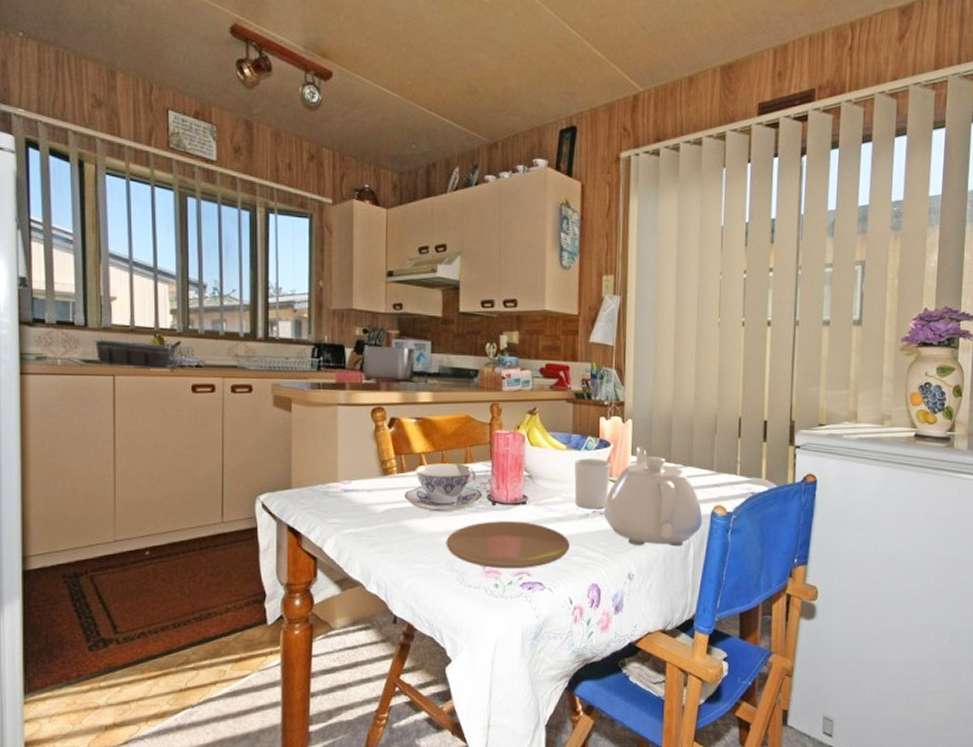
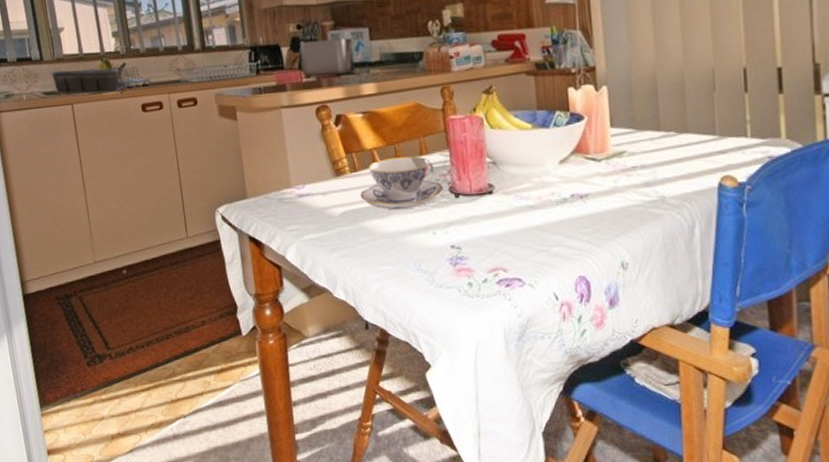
plate: present [446,521,570,569] -> none [409,213,549,266]
mug: present [574,458,612,509] -> none [544,135,588,194]
teapot: present [603,446,703,547] -> none [583,115,708,230]

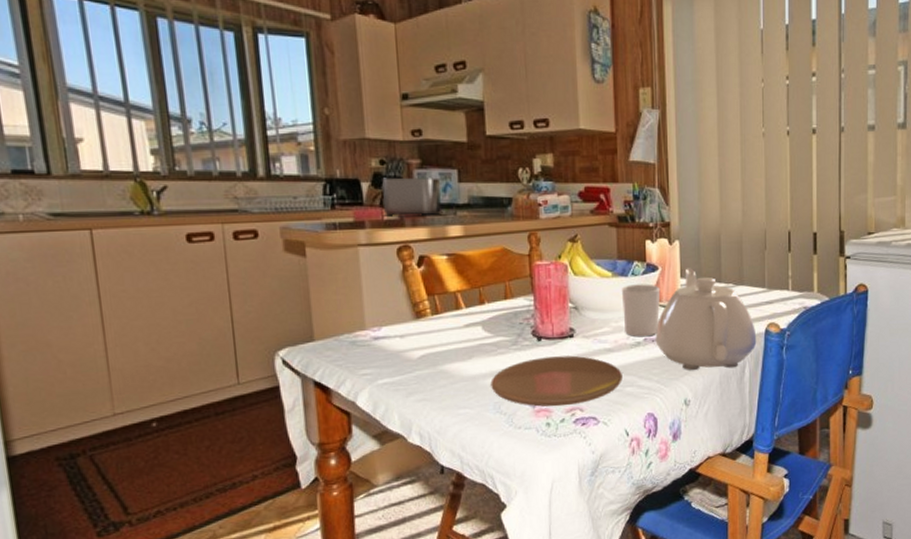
dish rack: present [50,66,151,94] -> none [60,188,200,220]
teacup: present [360,156,444,210] -> none [441,300,527,353]
plate: none [409,213,549,266] -> present [490,355,623,407]
mug: none [544,135,588,194] -> present [622,284,661,337]
teapot: none [583,115,708,230] -> present [655,268,757,370]

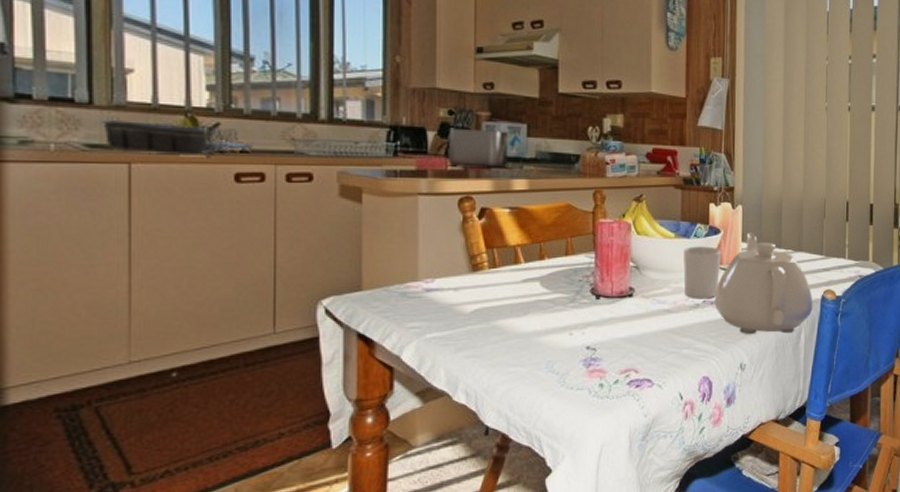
dish rack: none [60,188,200,220] -> present [101,120,253,157]
plate: present [490,355,623,407] -> none [545,315,680,368]

